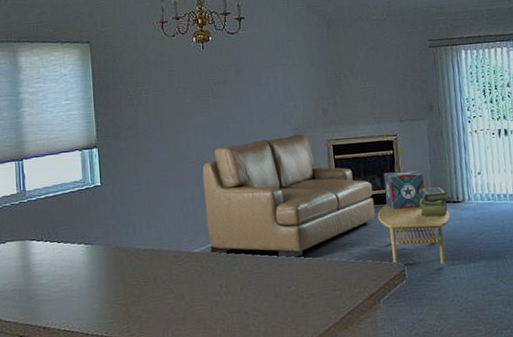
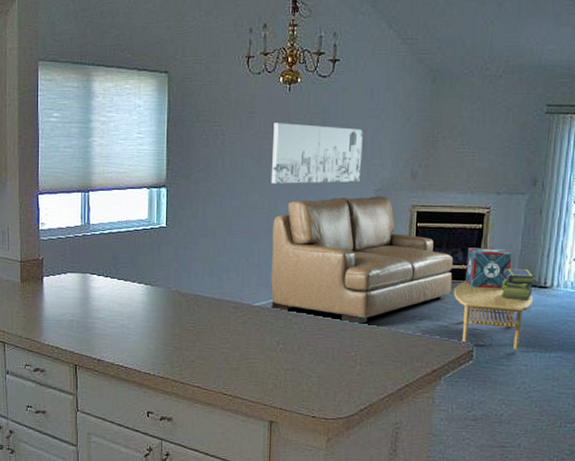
wall art: none [192,76,277,134] -> present [271,123,363,184]

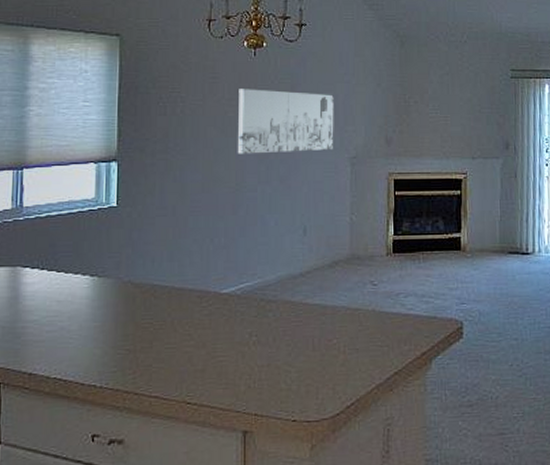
sofa: present [271,196,454,324] -> none [240,164,435,306]
coffee table: present [453,280,534,351] -> none [437,251,518,324]
decorative box: present [464,247,512,289] -> none [447,215,493,259]
stack of books: present [501,269,535,302] -> none [485,236,517,270]

